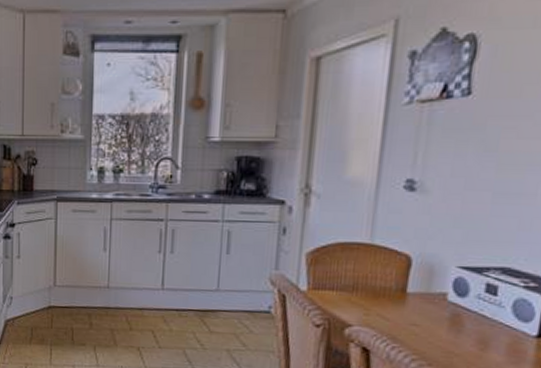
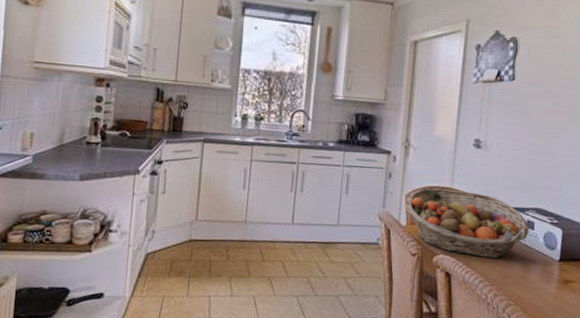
fruit basket: none [305,244,490,332] -> present [405,188,530,258]

